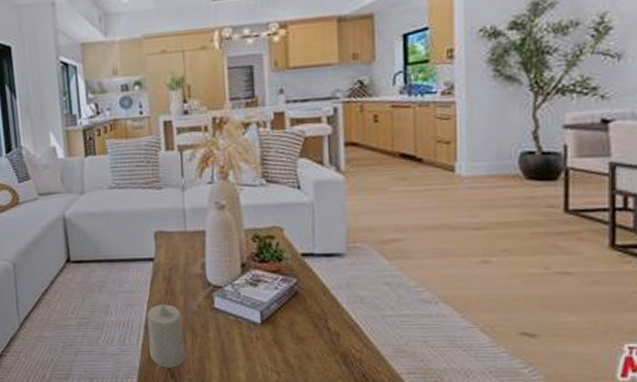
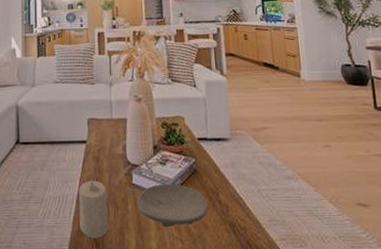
bowl: none [220,308,313,358] -> present [137,184,208,228]

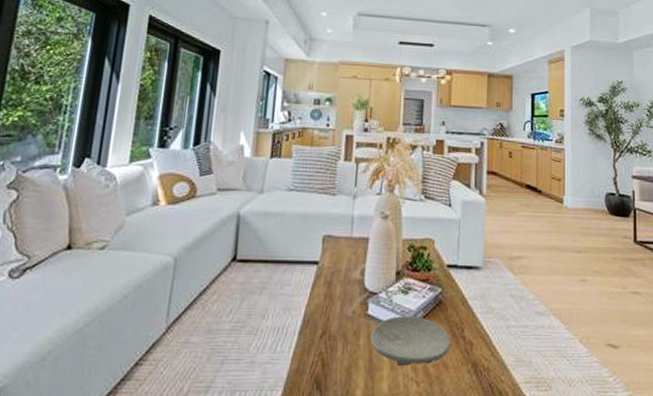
candle: present [79,179,109,239] -> none [299,308,337,379]

